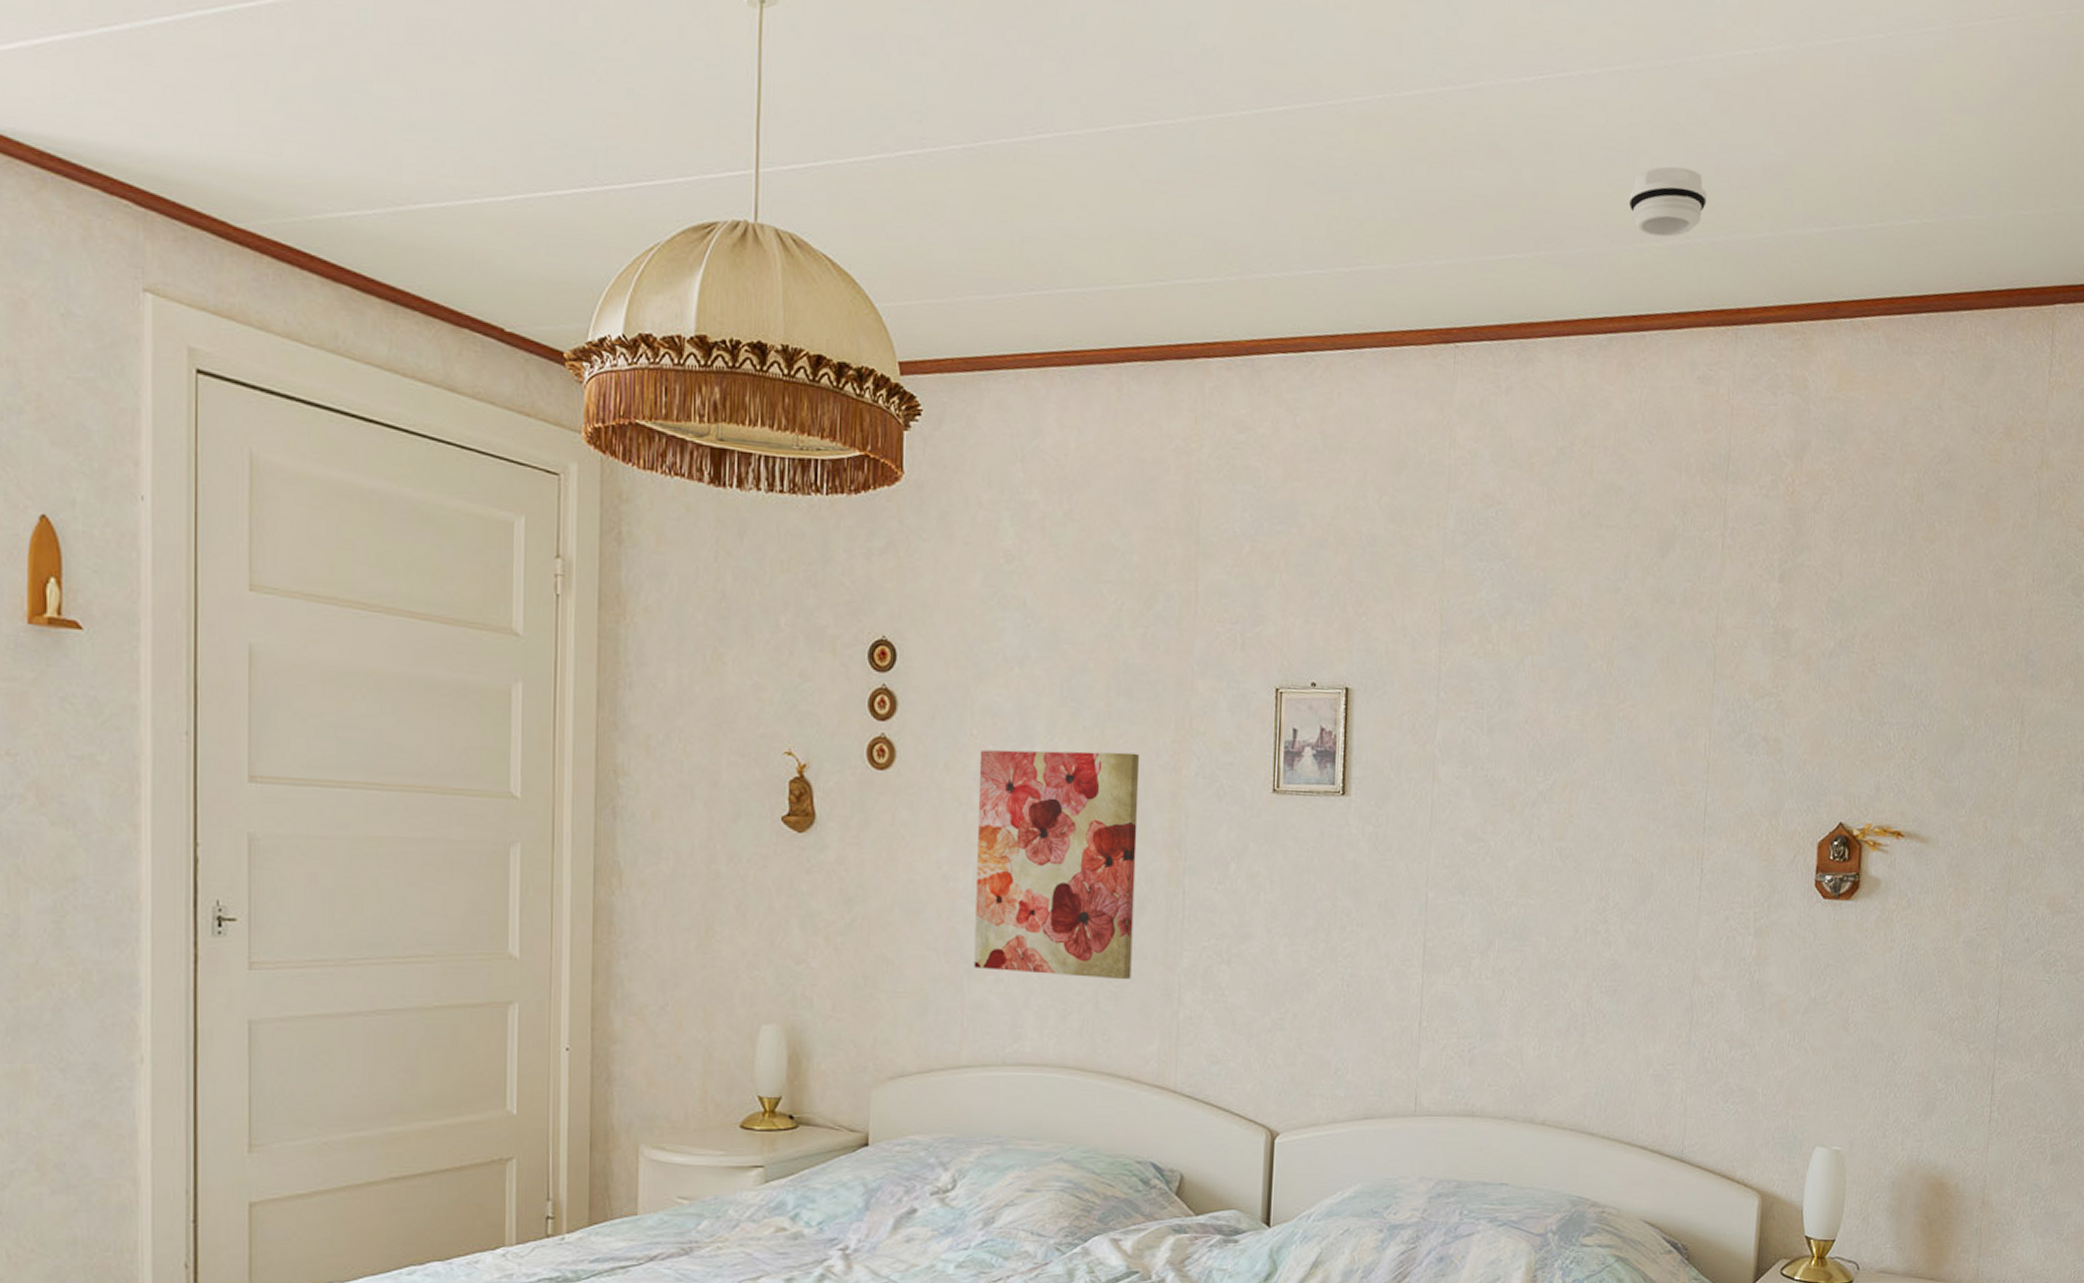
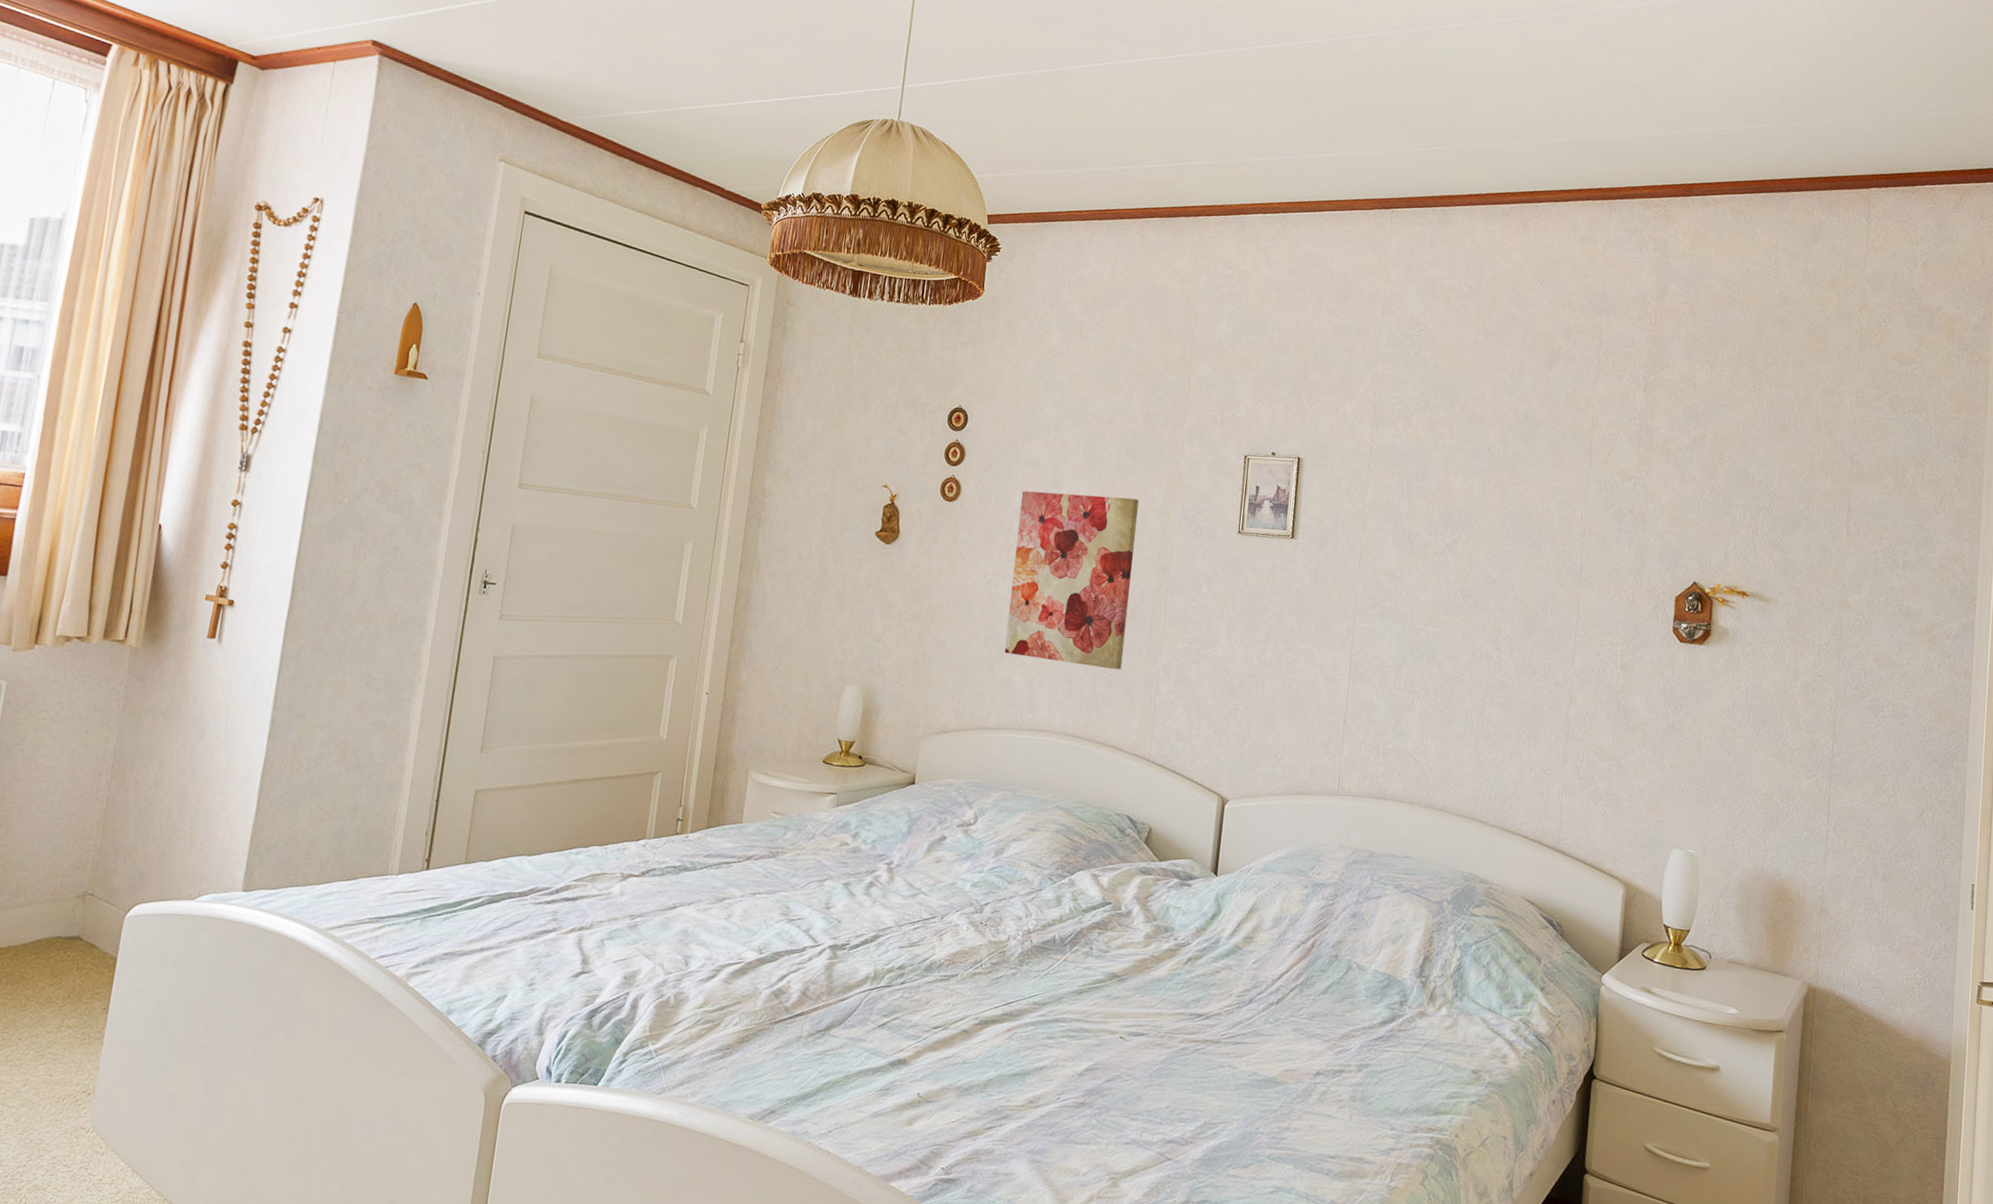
smoke detector: present [1628,166,1707,237] -> none [1527,86,1589,136]

